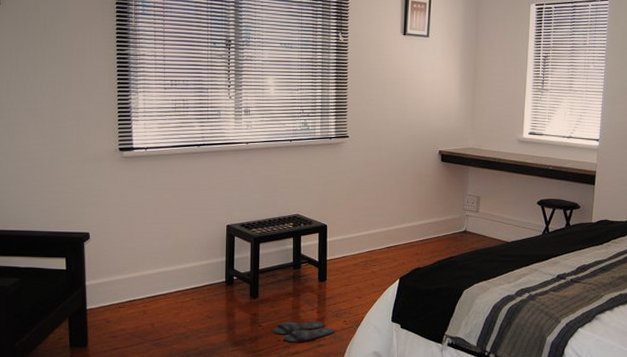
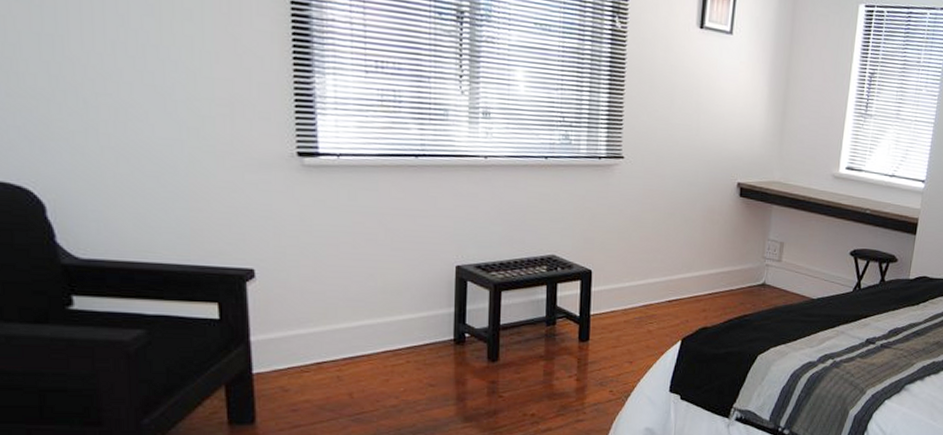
slippers: present [273,321,334,343] -> none [518,391,597,417]

